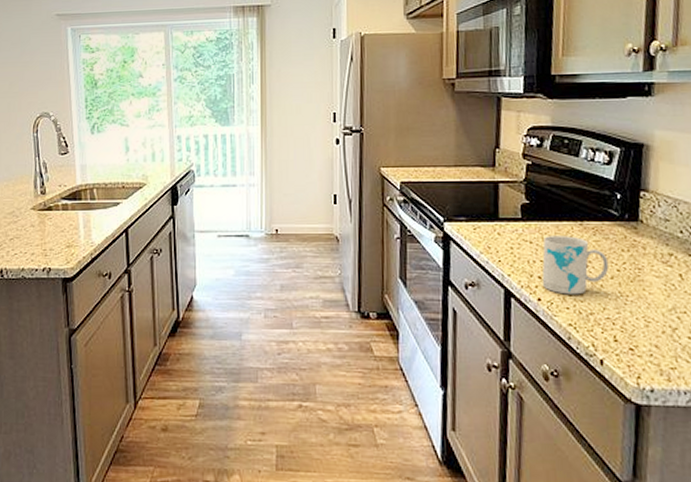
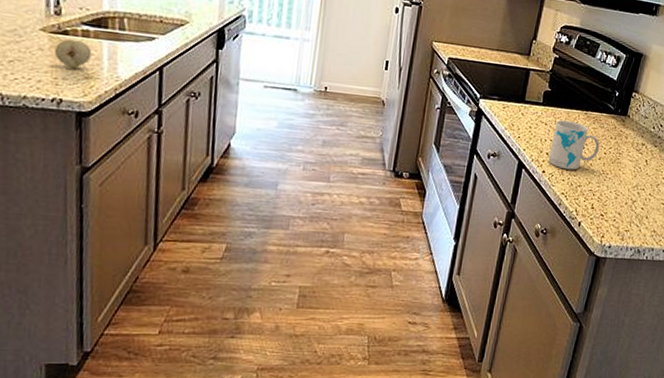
fruit: none [43,214,71,240] -> present [55,38,92,69]

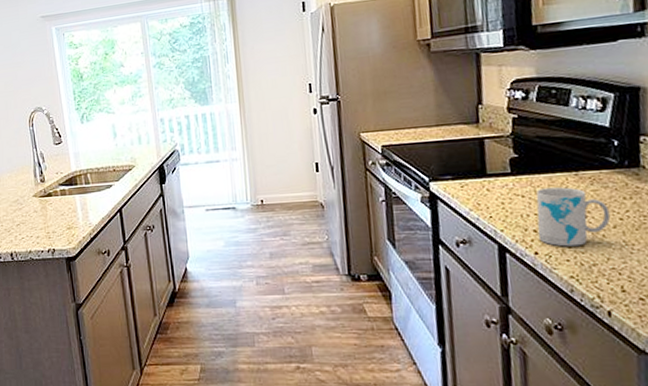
fruit: present [55,38,92,69] -> none [45,199,70,223]

